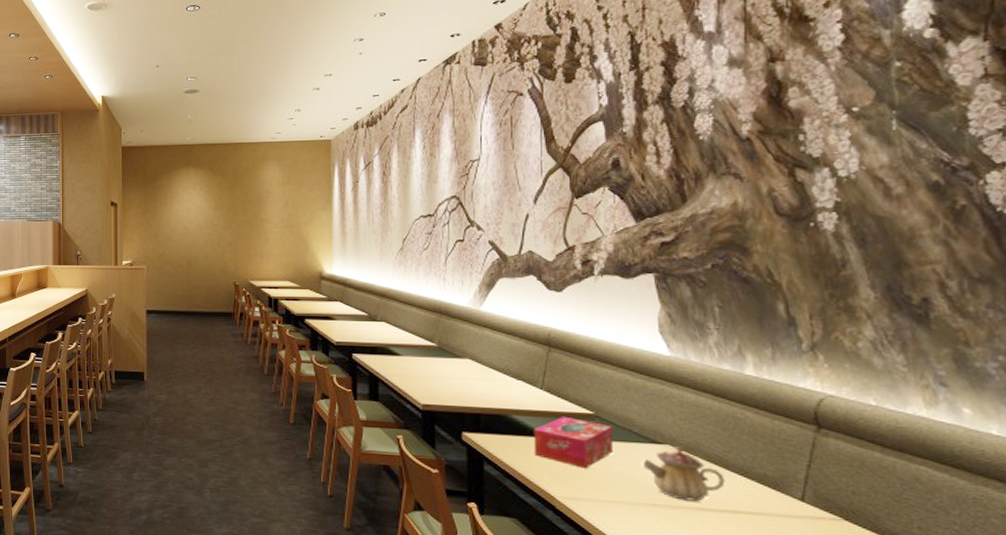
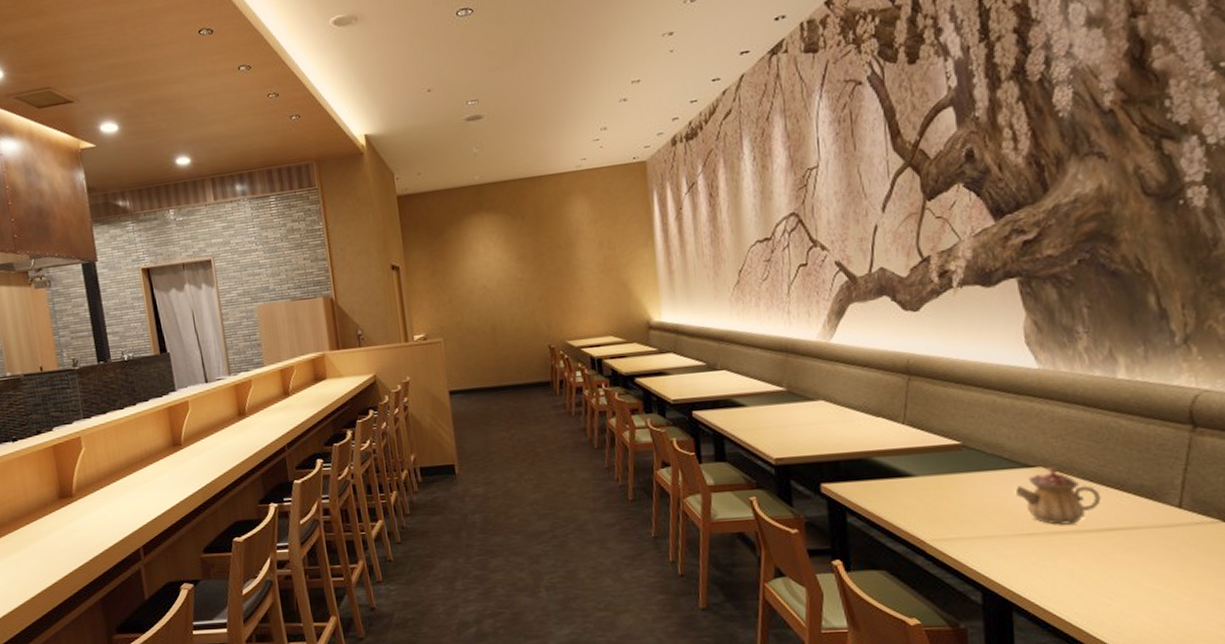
tissue box: present [533,416,614,469] -> none [897,450,984,506]

